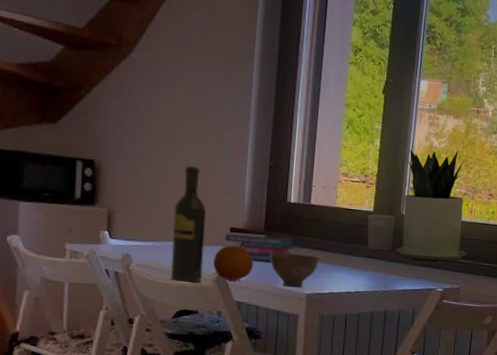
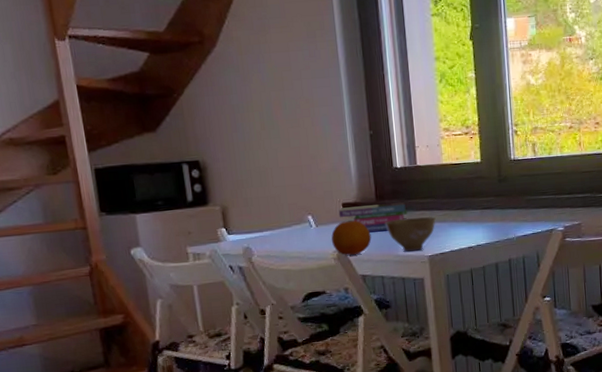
wine bottle: present [171,166,206,283] -> none [283,149,324,266]
candle holder: present [367,214,396,251] -> none [475,162,506,202]
planter: present [395,149,467,262] -> none [506,84,582,203]

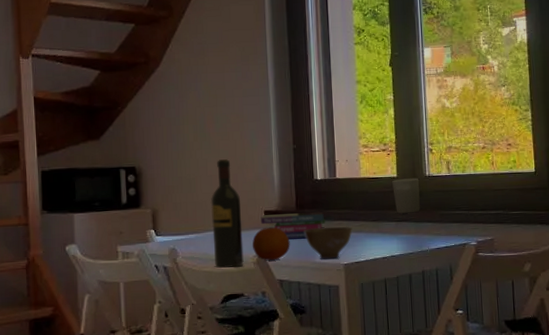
wine bottle: none [283,149,324,266] -> present [210,159,244,268]
candle holder: none [475,162,506,202] -> present [391,178,420,214]

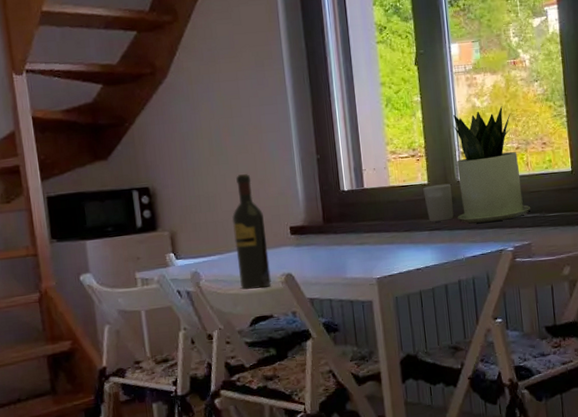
fruit: present [252,227,290,261] -> none [278,243,319,279]
books: present [260,212,325,240] -> none [286,225,355,256]
bowl: present [303,226,353,259] -> none [332,239,384,274]
planter: none [422,108,495,217] -> present [452,106,531,224]

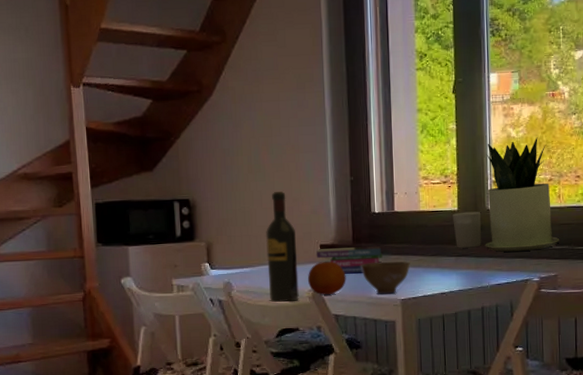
fruit: none [278,243,319,279] -> present [307,261,346,295]
books: none [286,225,355,256] -> present [316,246,383,274]
bowl: none [332,239,384,274] -> present [360,261,410,294]

